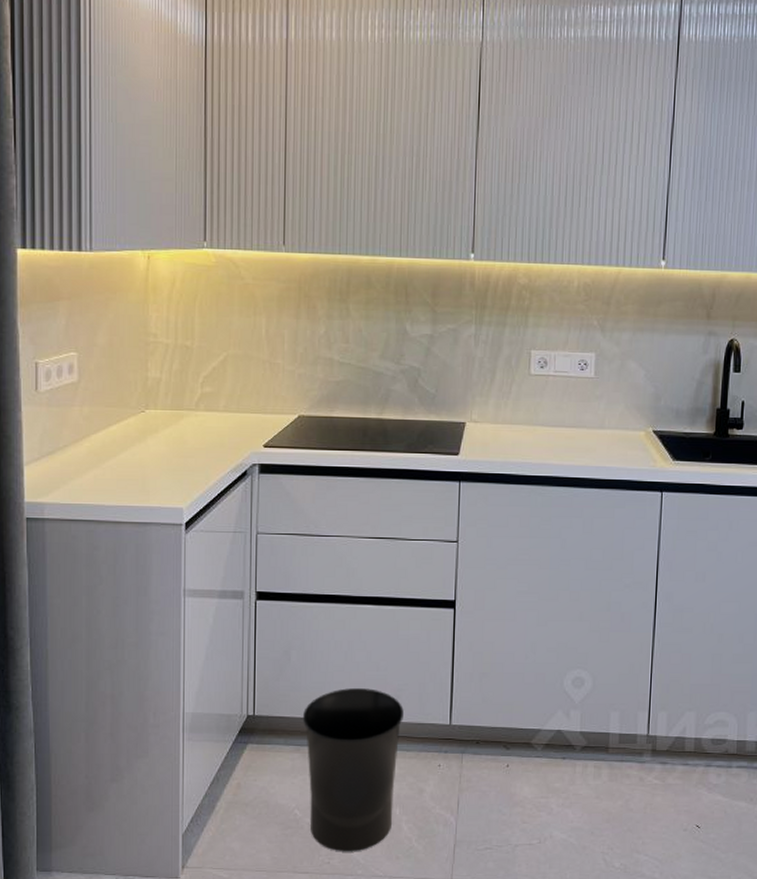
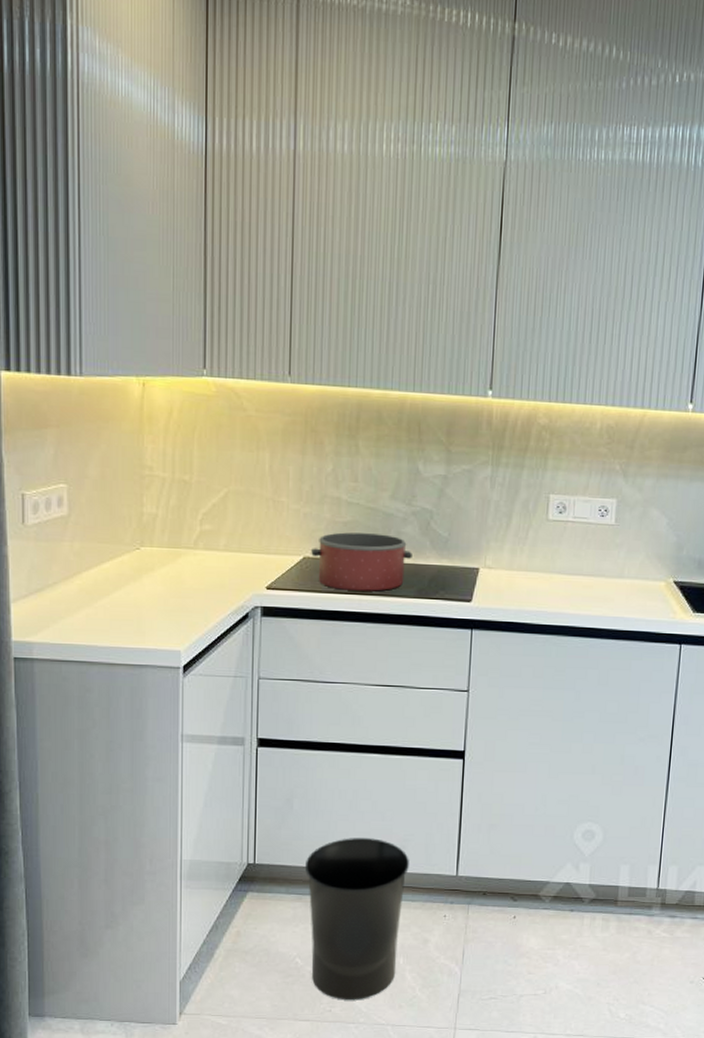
cooking pot: none [306,391,402,447] -> present [311,532,412,592]

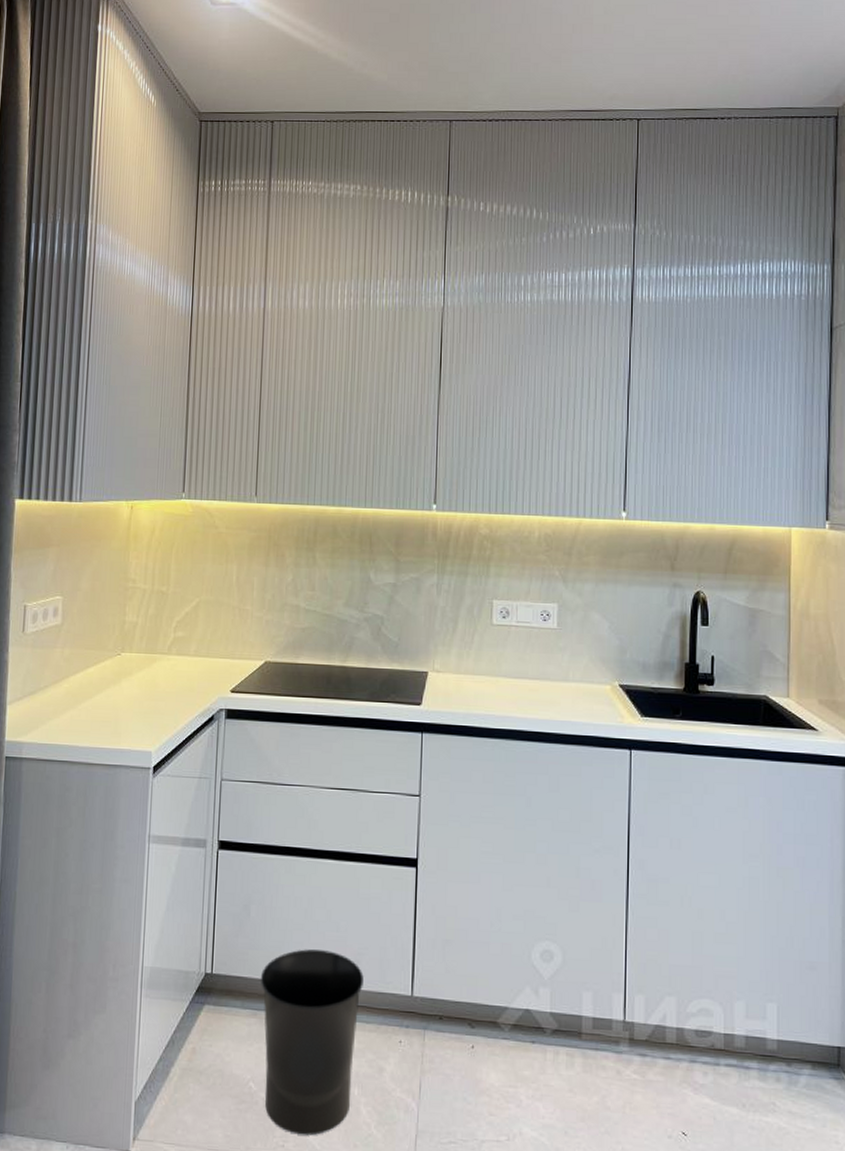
cooking pot: present [311,532,412,592] -> none [272,638,365,695]

